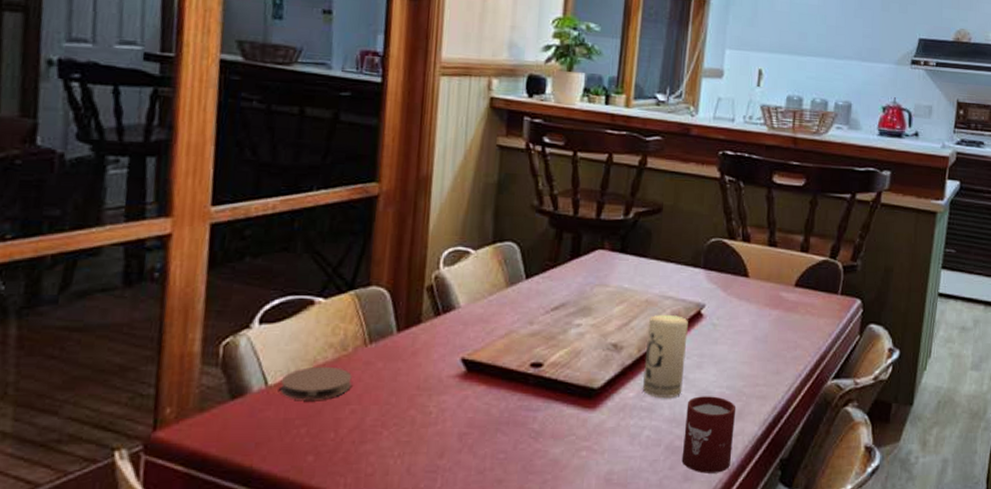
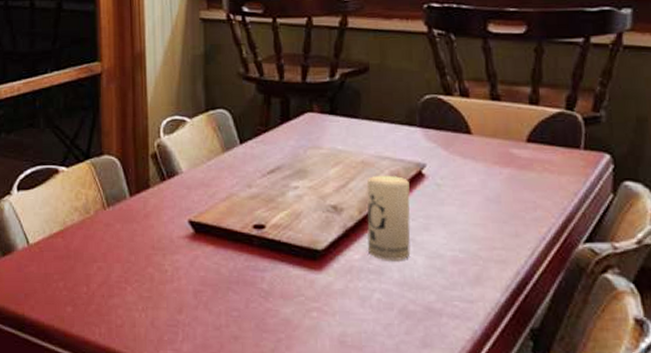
coaster: present [280,366,352,400] -> none [39,227,96,257]
cup: present [681,396,736,474] -> none [417,259,474,341]

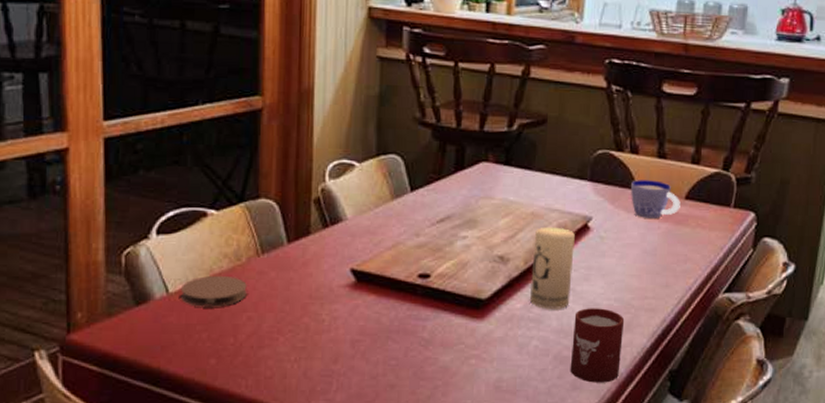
coaster: none [39,227,96,257] -> present [180,275,247,307]
cup: none [417,259,474,341] -> present [570,308,625,383]
cup: none [465,124,522,164] -> present [631,180,681,218]

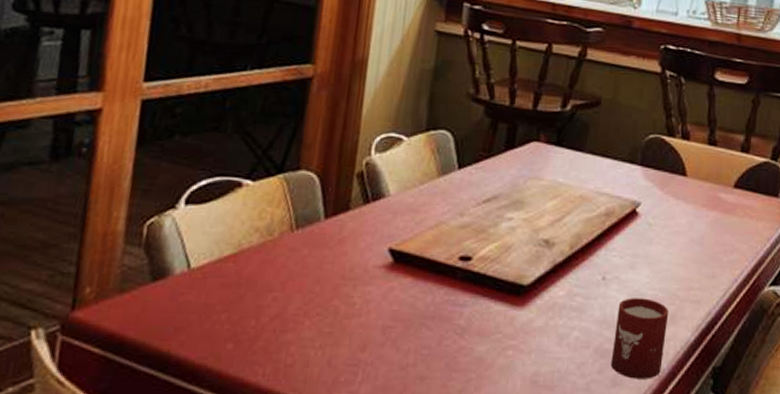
coaster: present [180,275,247,307] -> none [202,250,277,286]
candle: present [529,226,575,309] -> none [573,211,623,298]
cup: present [631,180,681,218] -> none [680,166,729,206]

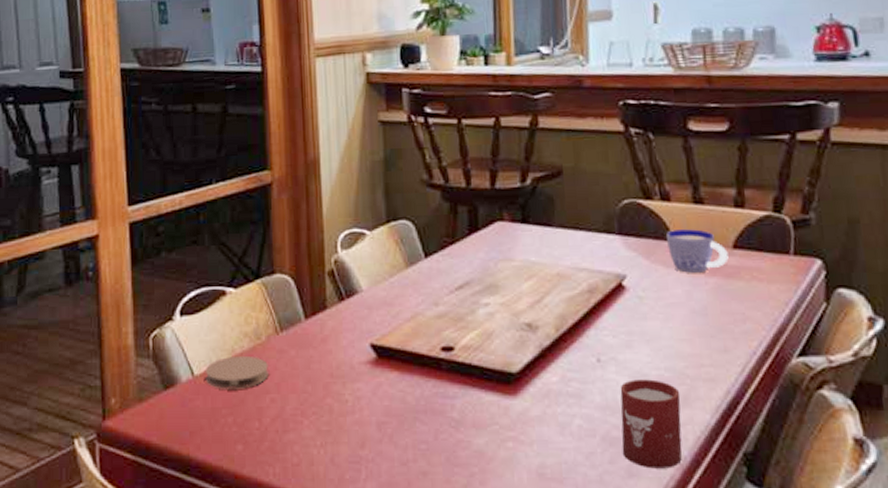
coaster: none [202,250,277,286] -> present [205,355,269,389]
cup: none [680,166,729,206] -> present [666,229,729,273]

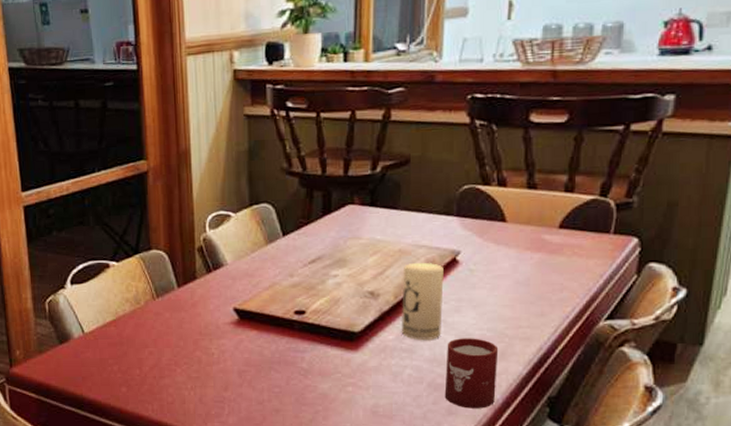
coaster: present [205,355,269,389] -> none [93,317,147,344]
candle: none [563,288,613,382] -> present [401,262,444,340]
cup: present [666,229,729,273] -> none [500,211,554,249]

